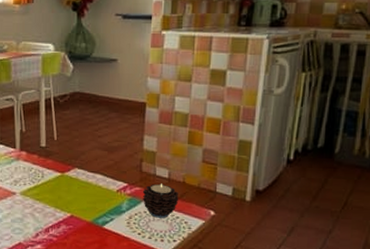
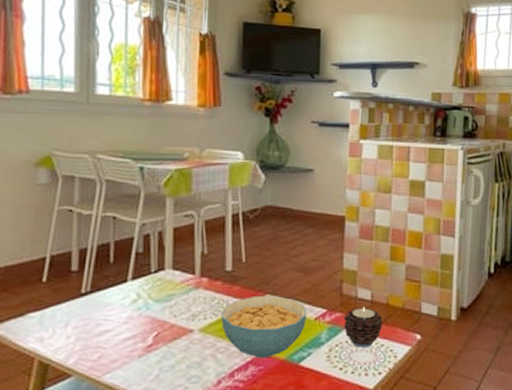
cereal bowl: none [38,169,110,220] -> present [221,296,307,359]

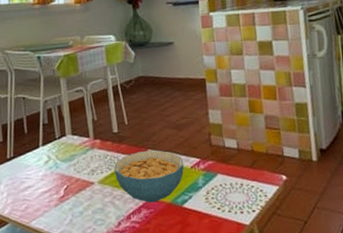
candle: present [343,307,383,348] -> none [215,154,251,190]

